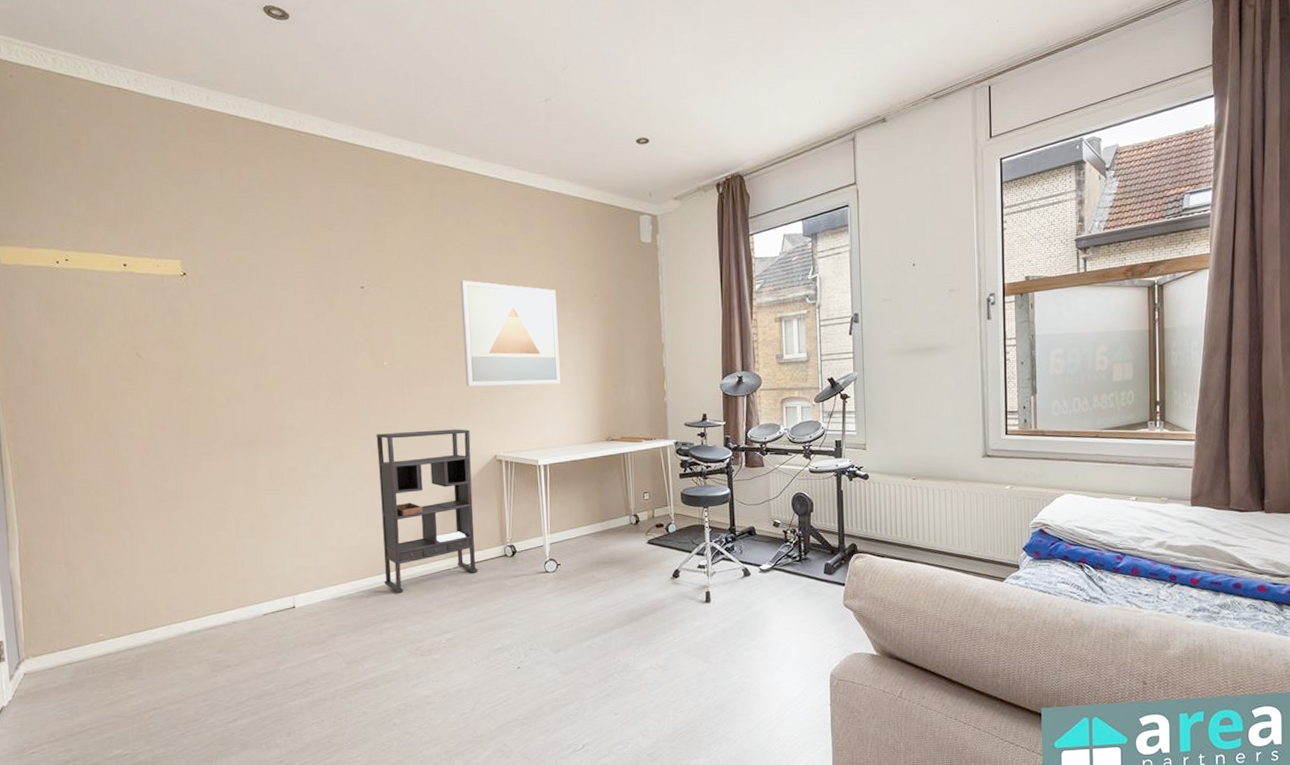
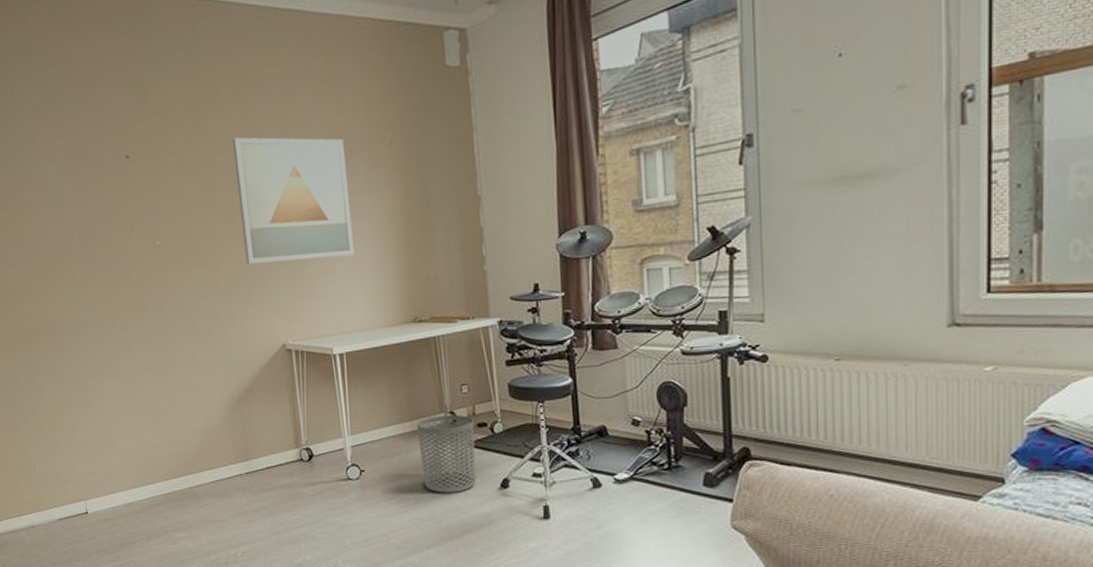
bookshelf: present [376,429,478,593] -> none [154,314,272,500]
waste bin: none [606,517,654,583] -> present [417,414,477,493]

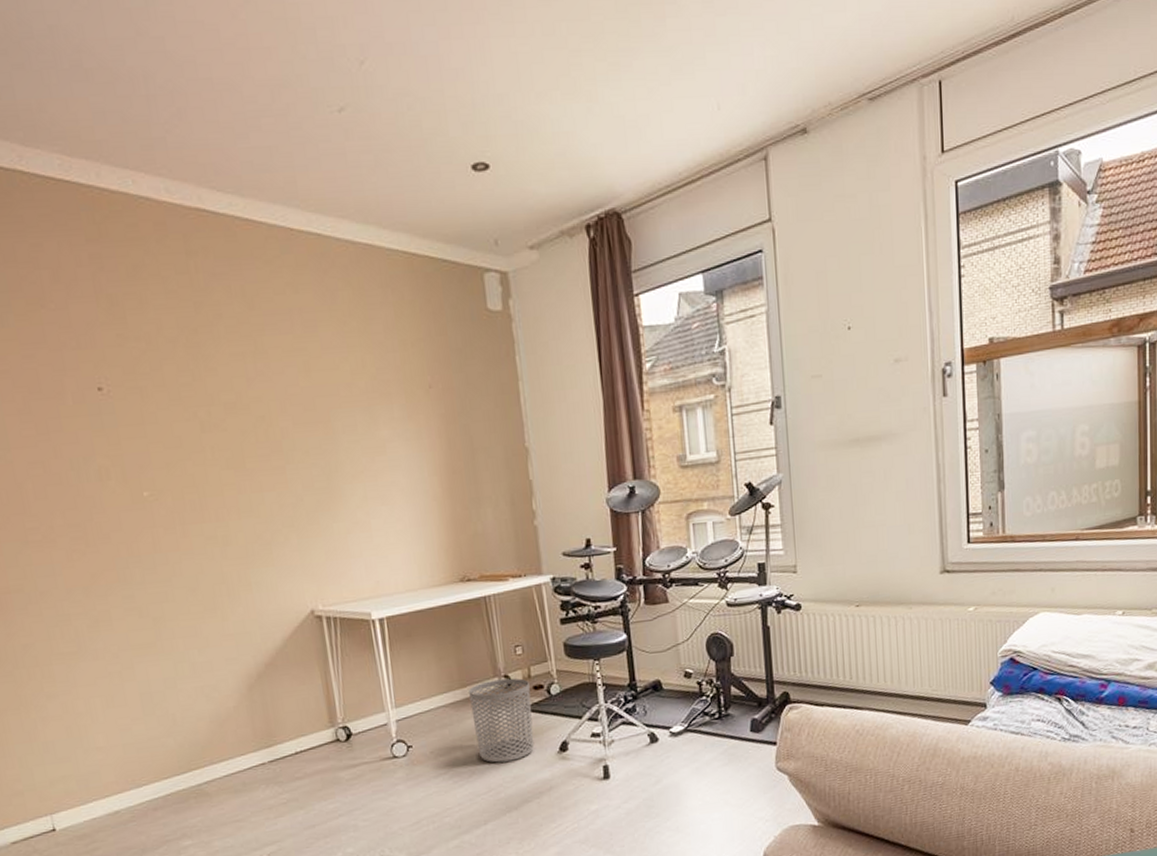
wall art: present [232,137,354,265] -> none [240,372,393,520]

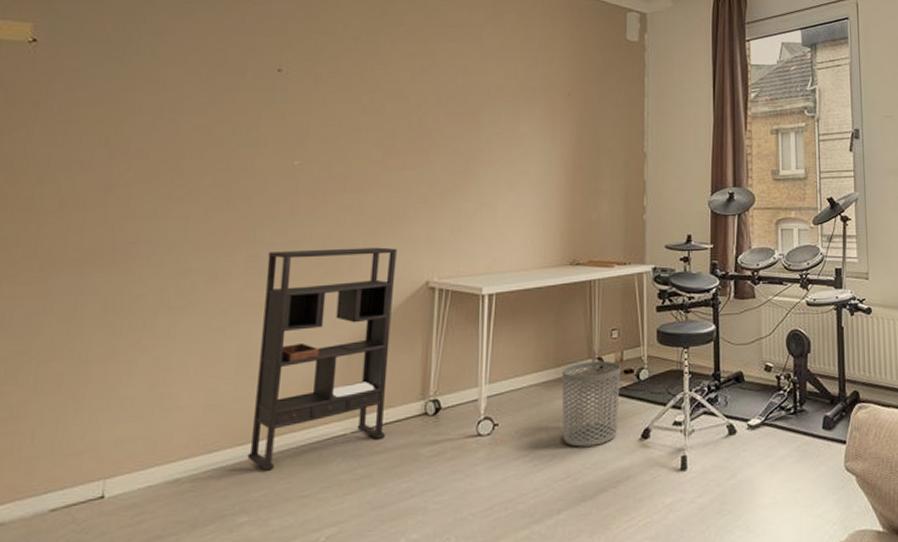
bookshelf: none [142,578,303,800] -> present [247,247,397,471]

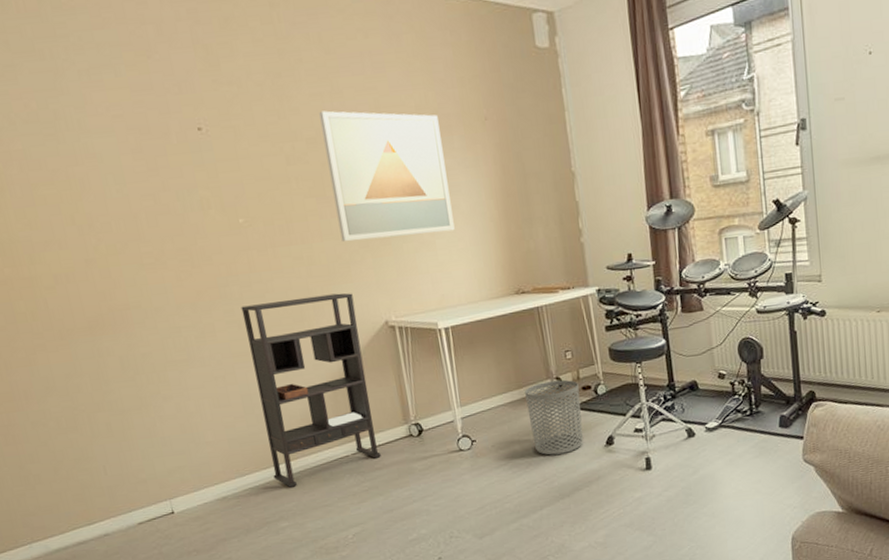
wall art: none [399,69,524,196] -> present [319,110,455,242]

